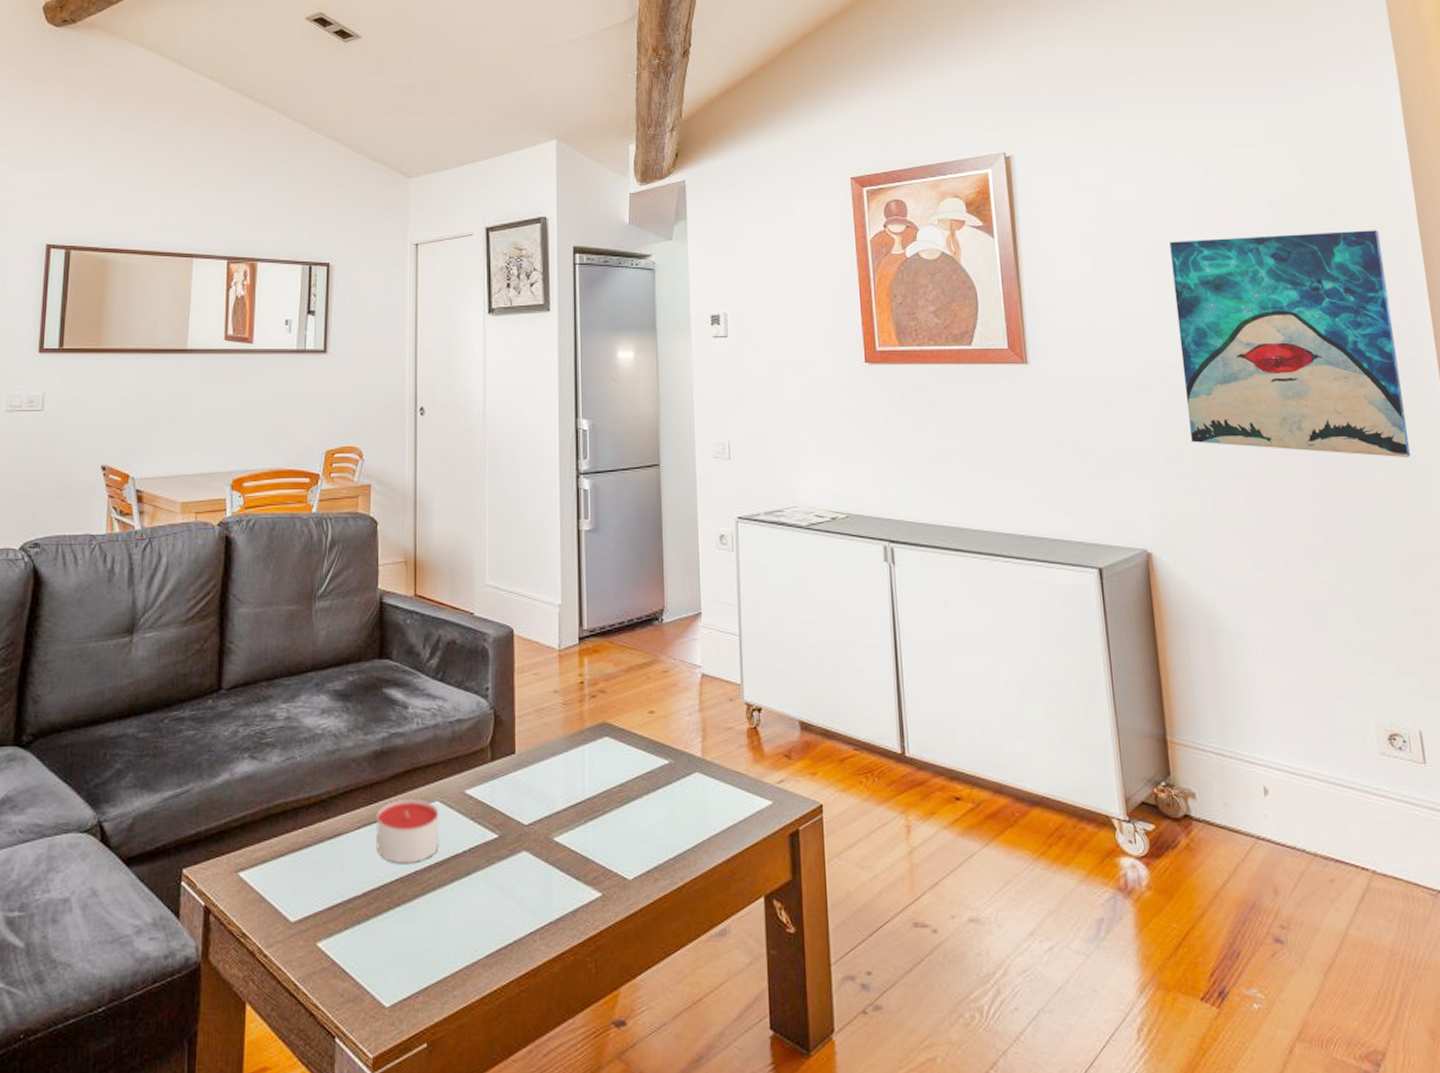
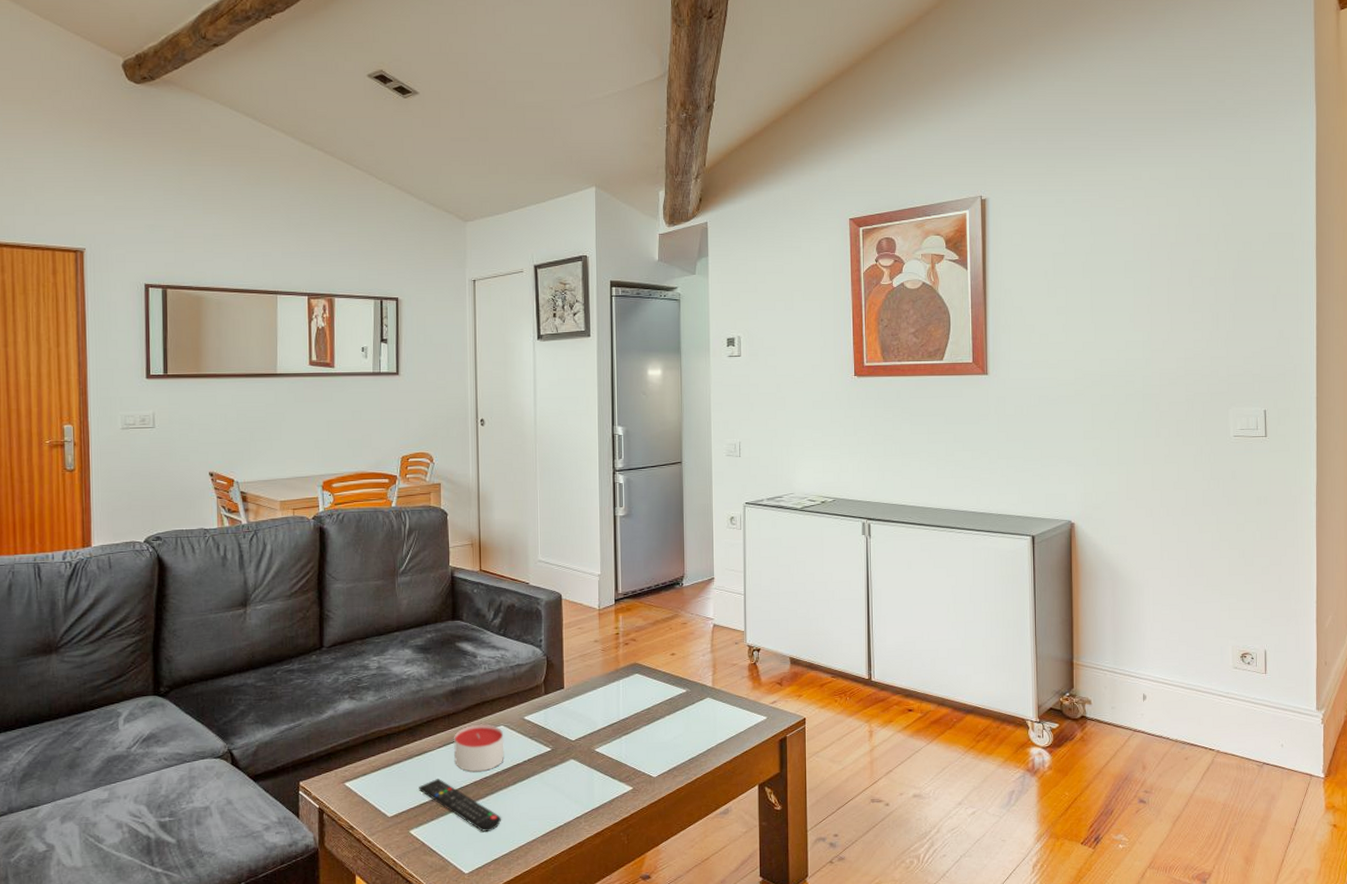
remote control: none [330,870,435,948] -> present [419,778,502,832]
wall art: present [1169,230,1411,457] -> none [1112,260,1286,445]

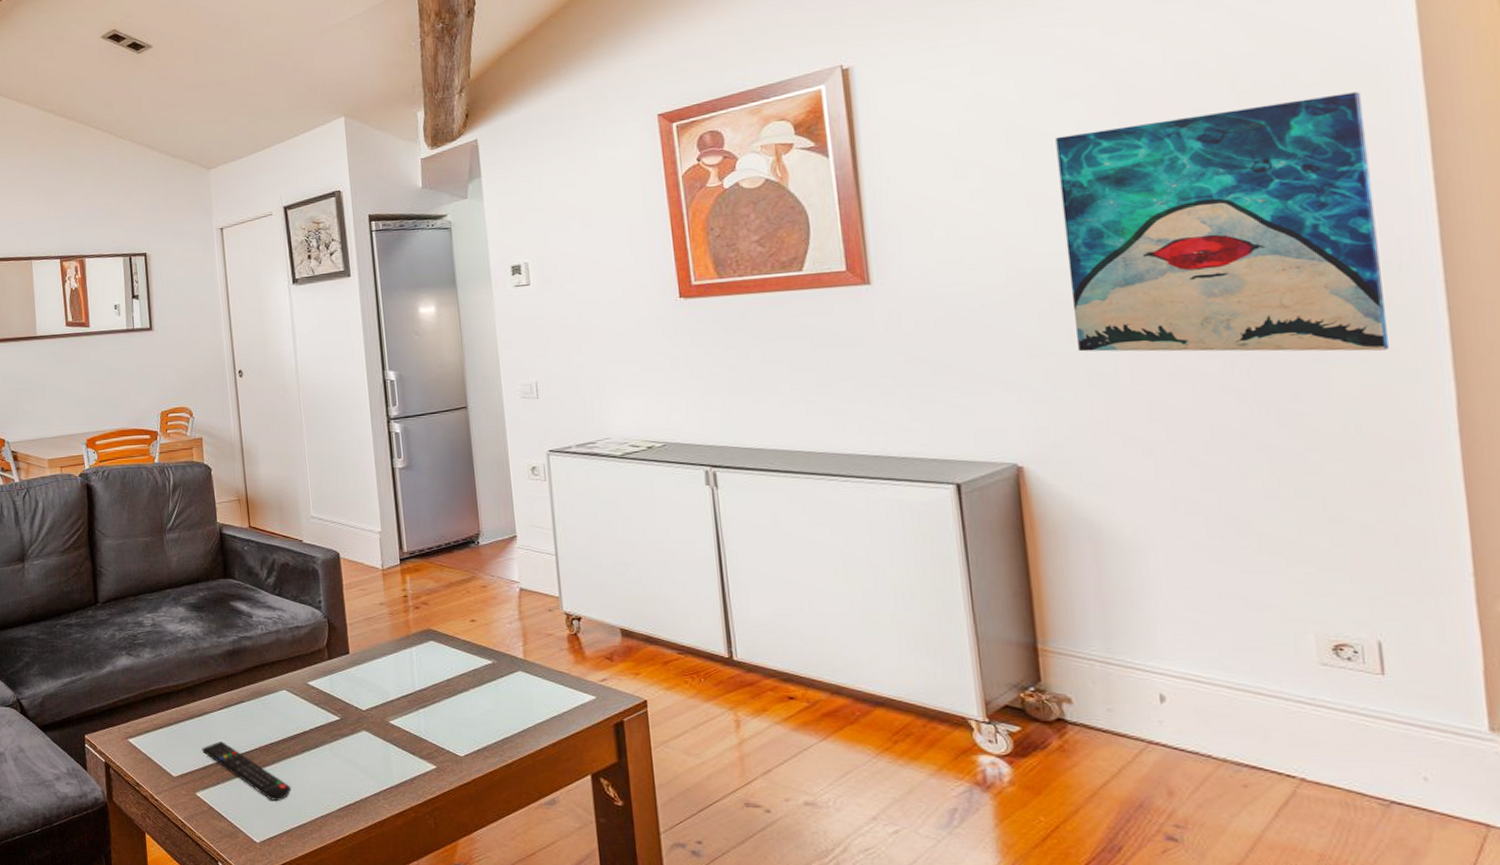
candle: present [454,724,504,772] -> none [234,688,290,738]
wall art: none [1112,260,1286,445] -> present [1055,92,1390,352]

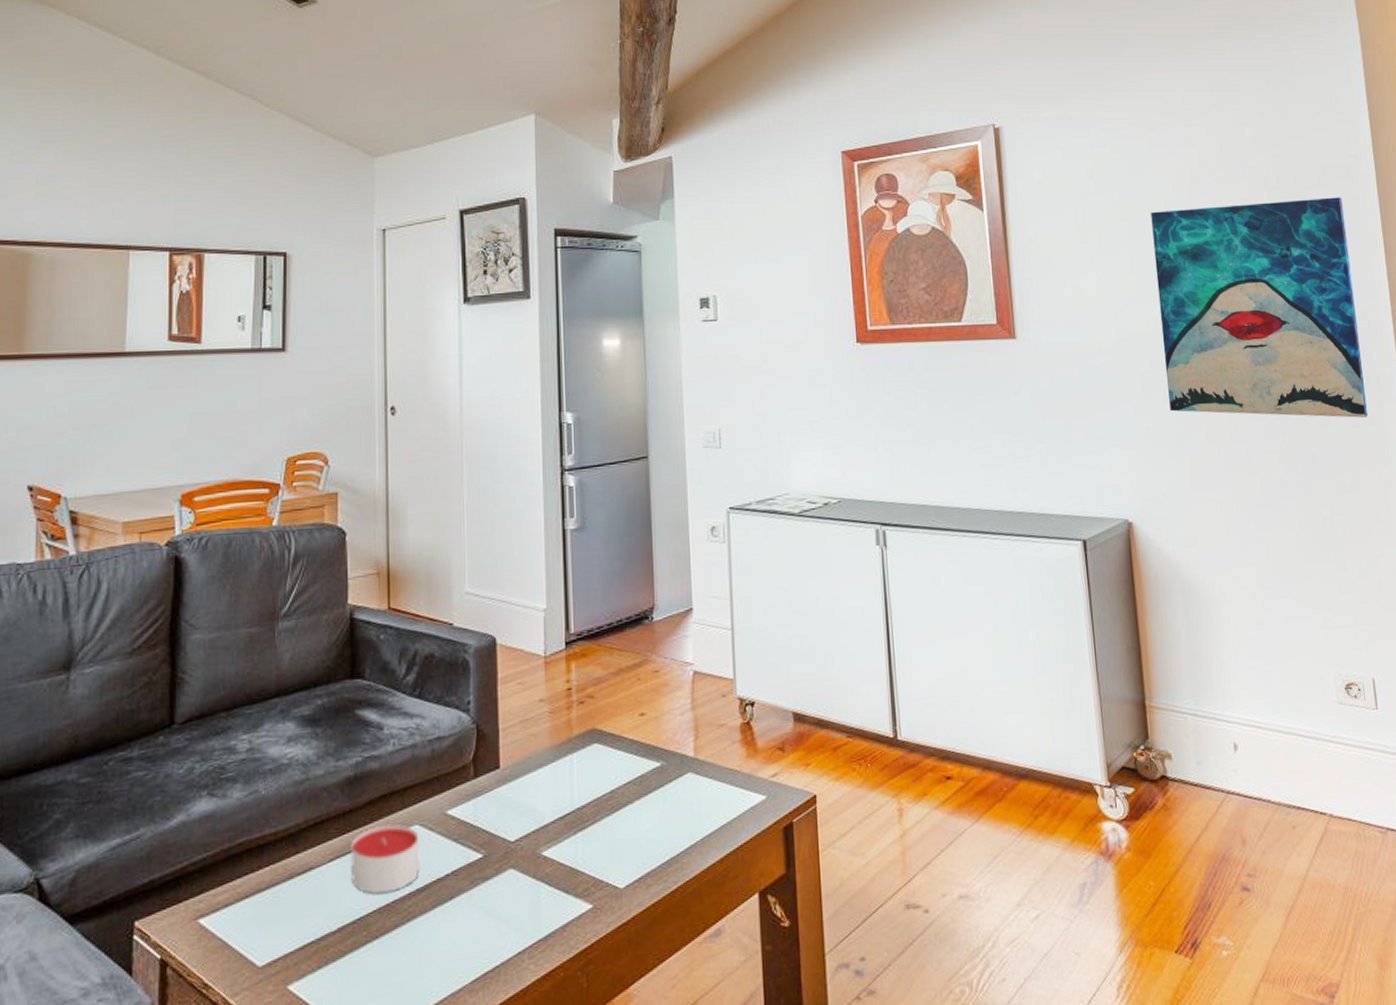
remote control: present [202,740,292,801] -> none [301,905,416,982]
candle: none [234,688,290,738] -> present [351,824,420,895]

